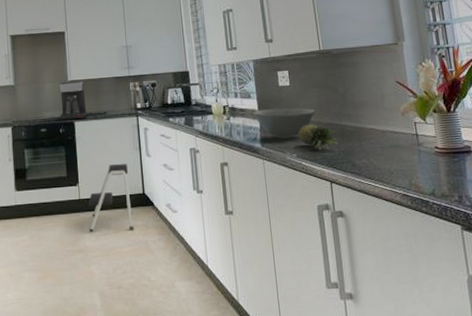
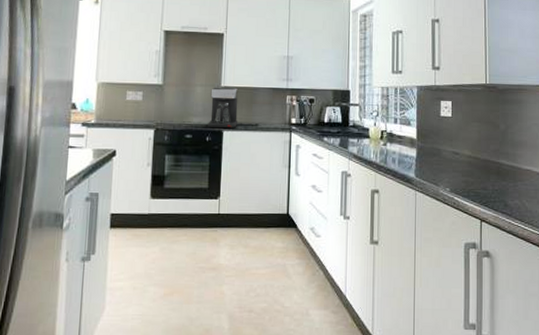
step stool: present [88,164,135,233] -> none [225,180,274,252]
bowl: present [252,108,316,139] -> none [410,138,475,171]
fruit: present [298,124,339,150] -> none [455,159,494,187]

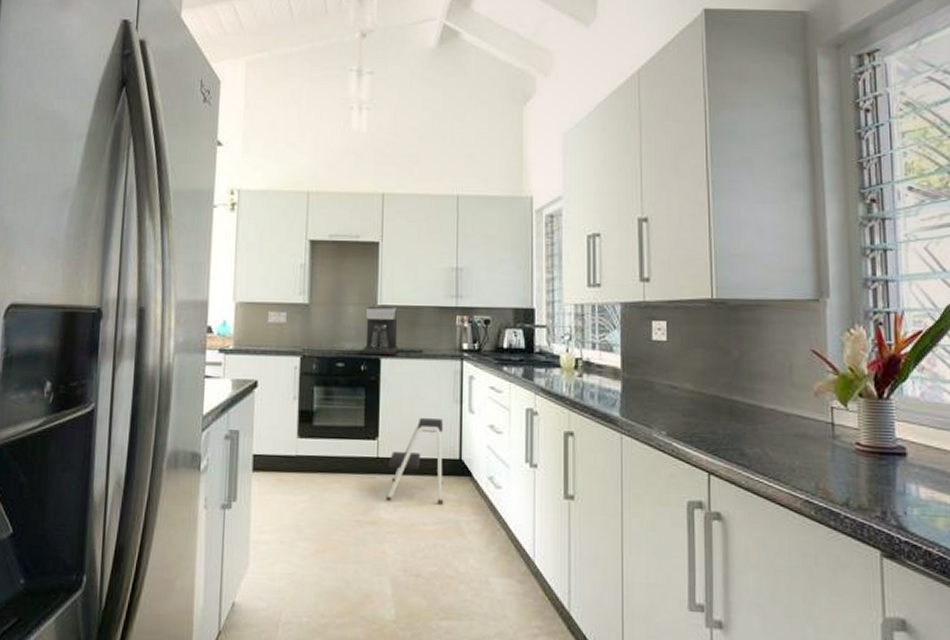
step stool: none [225,180,274,252] -> present [386,418,444,505]

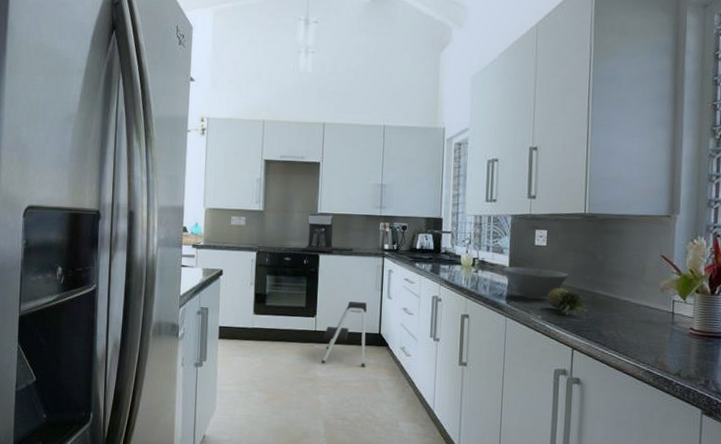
bowl: none [613,368,699,410] -> present [502,266,570,299]
fruit: none [672,395,725,430] -> present [547,288,588,316]

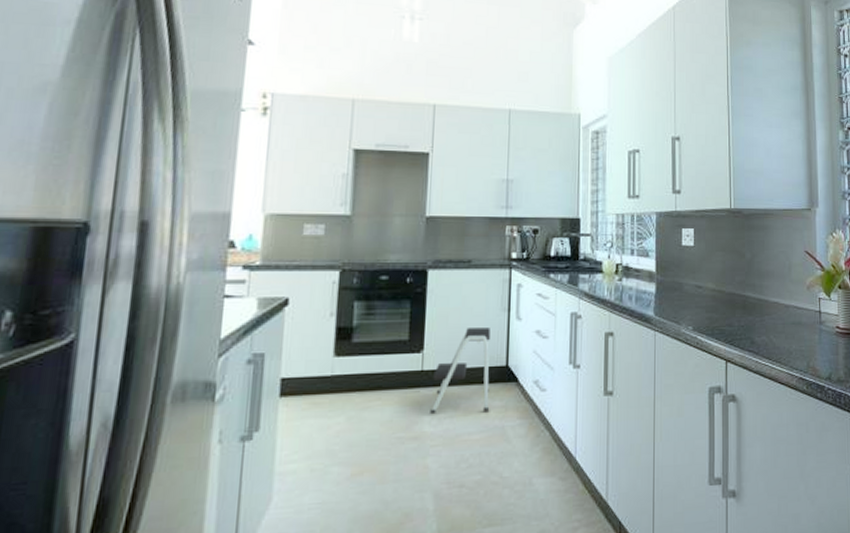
coffee maker: present [305,213,334,253] -> none [408,217,448,267]
bowl: present [502,266,570,299] -> none [648,272,719,307]
fruit: present [547,288,588,316] -> none [698,293,739,323]

